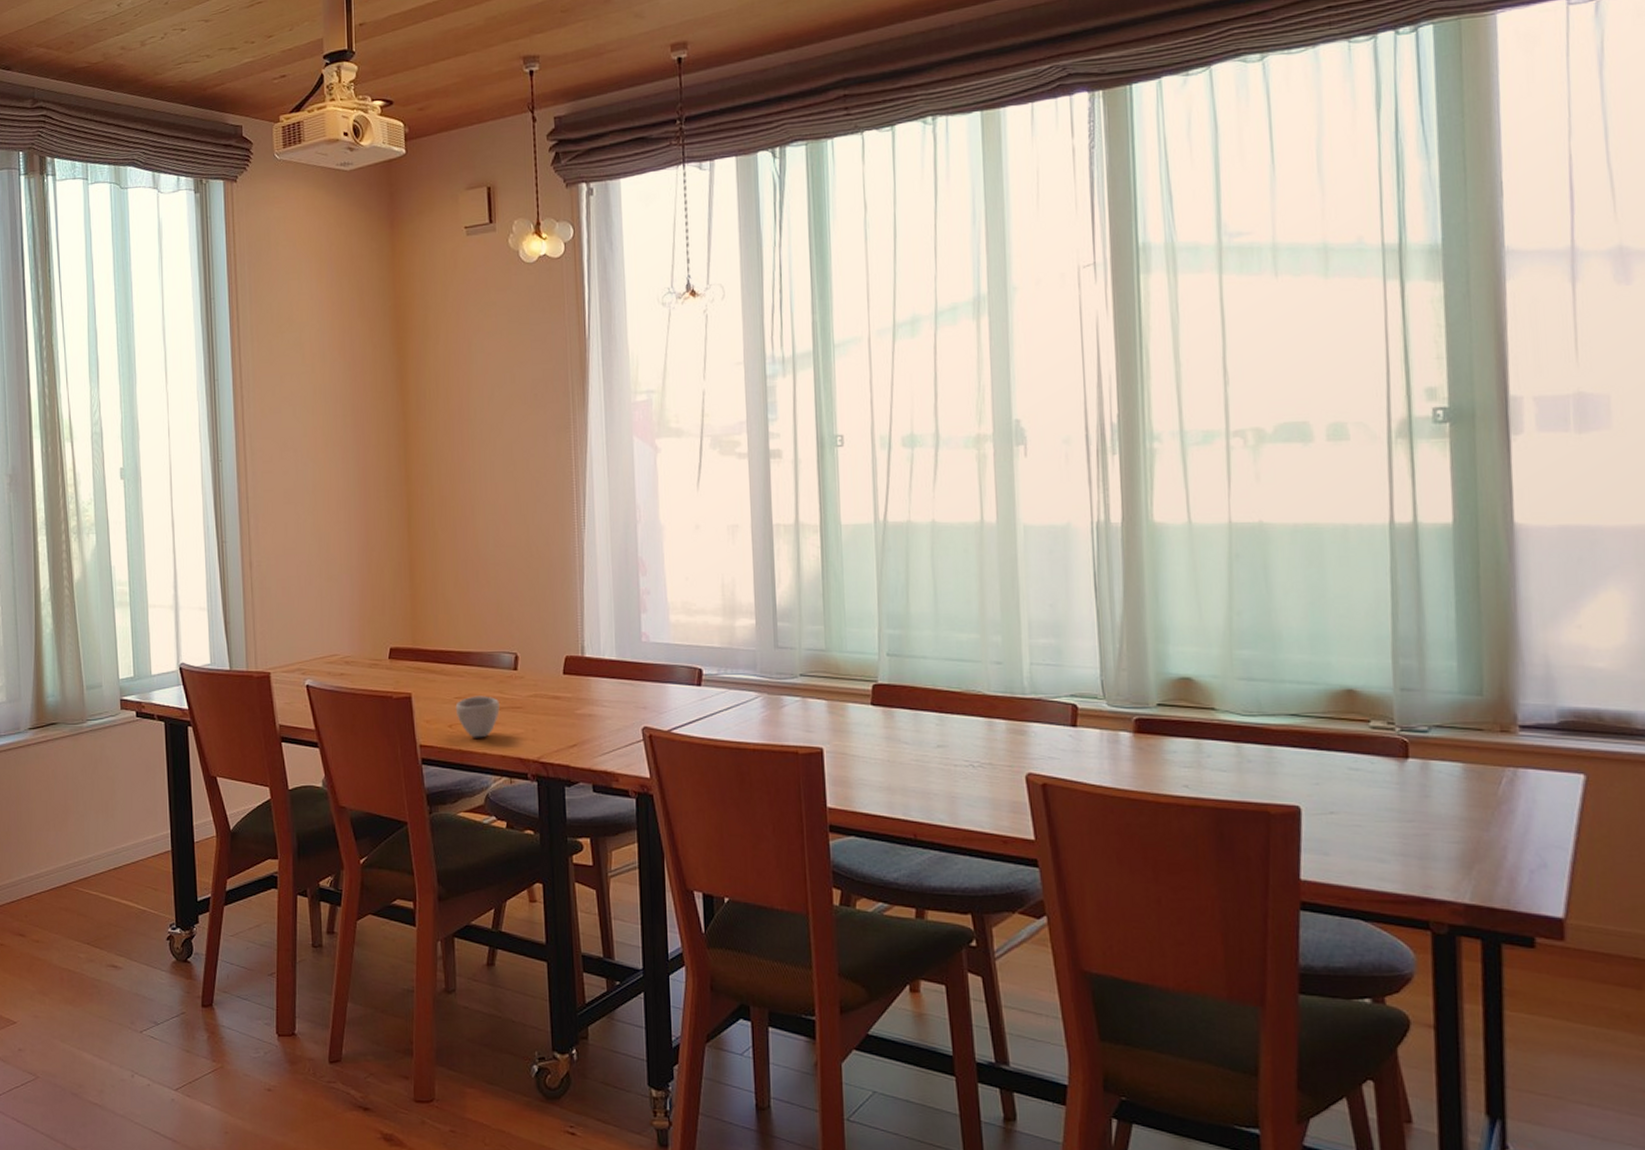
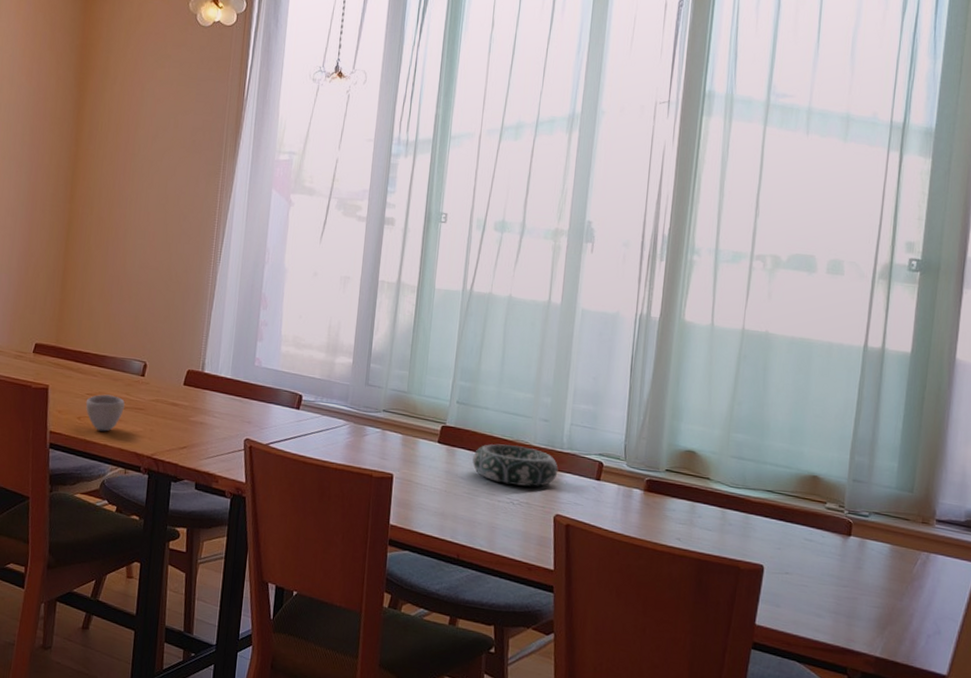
decorative bowl: none [916,697,1023,744] -> present [472,444,558,487]

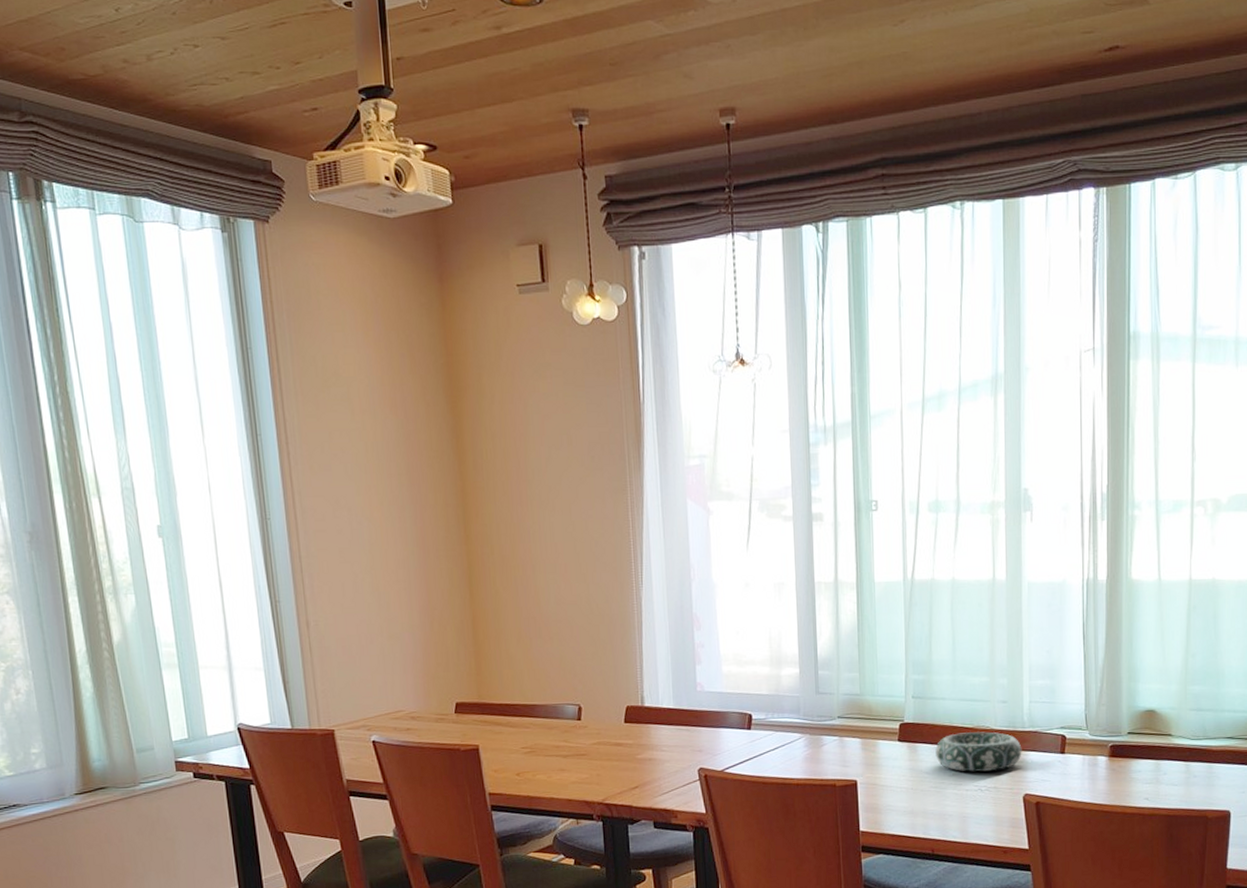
cup: present [85,394,125,432] -> none [522,745,565,785]

